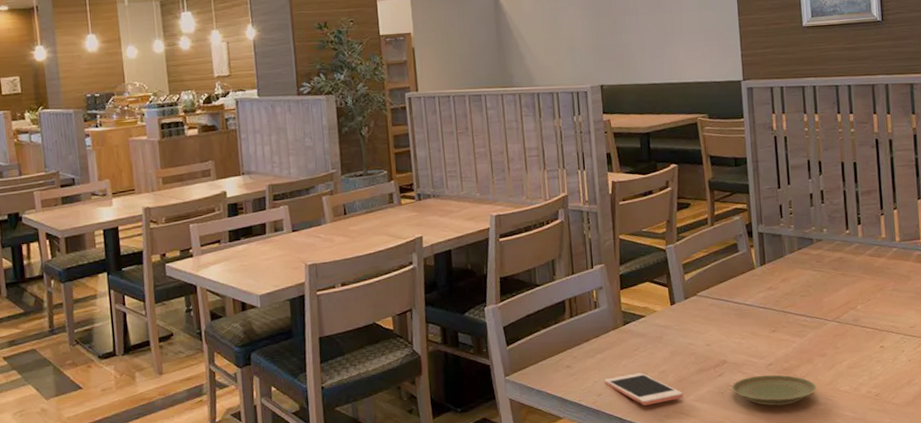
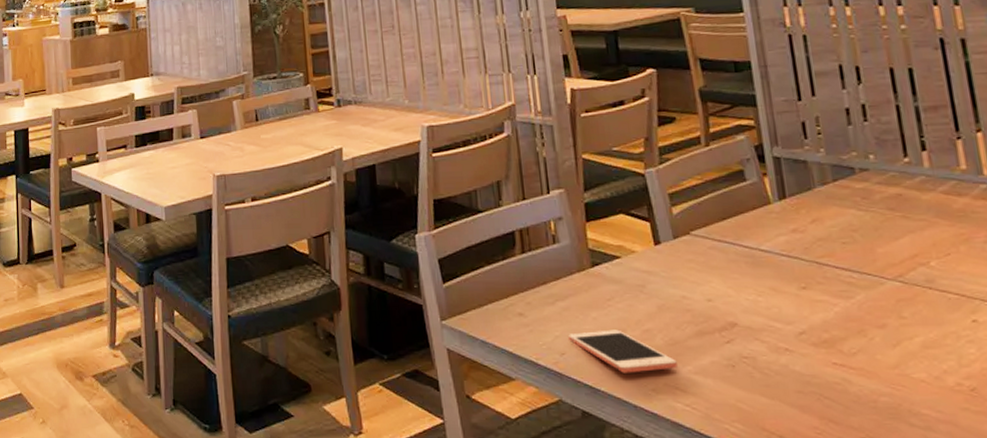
plate: present [731,374,816,406] -> none [746,346,875,391]

